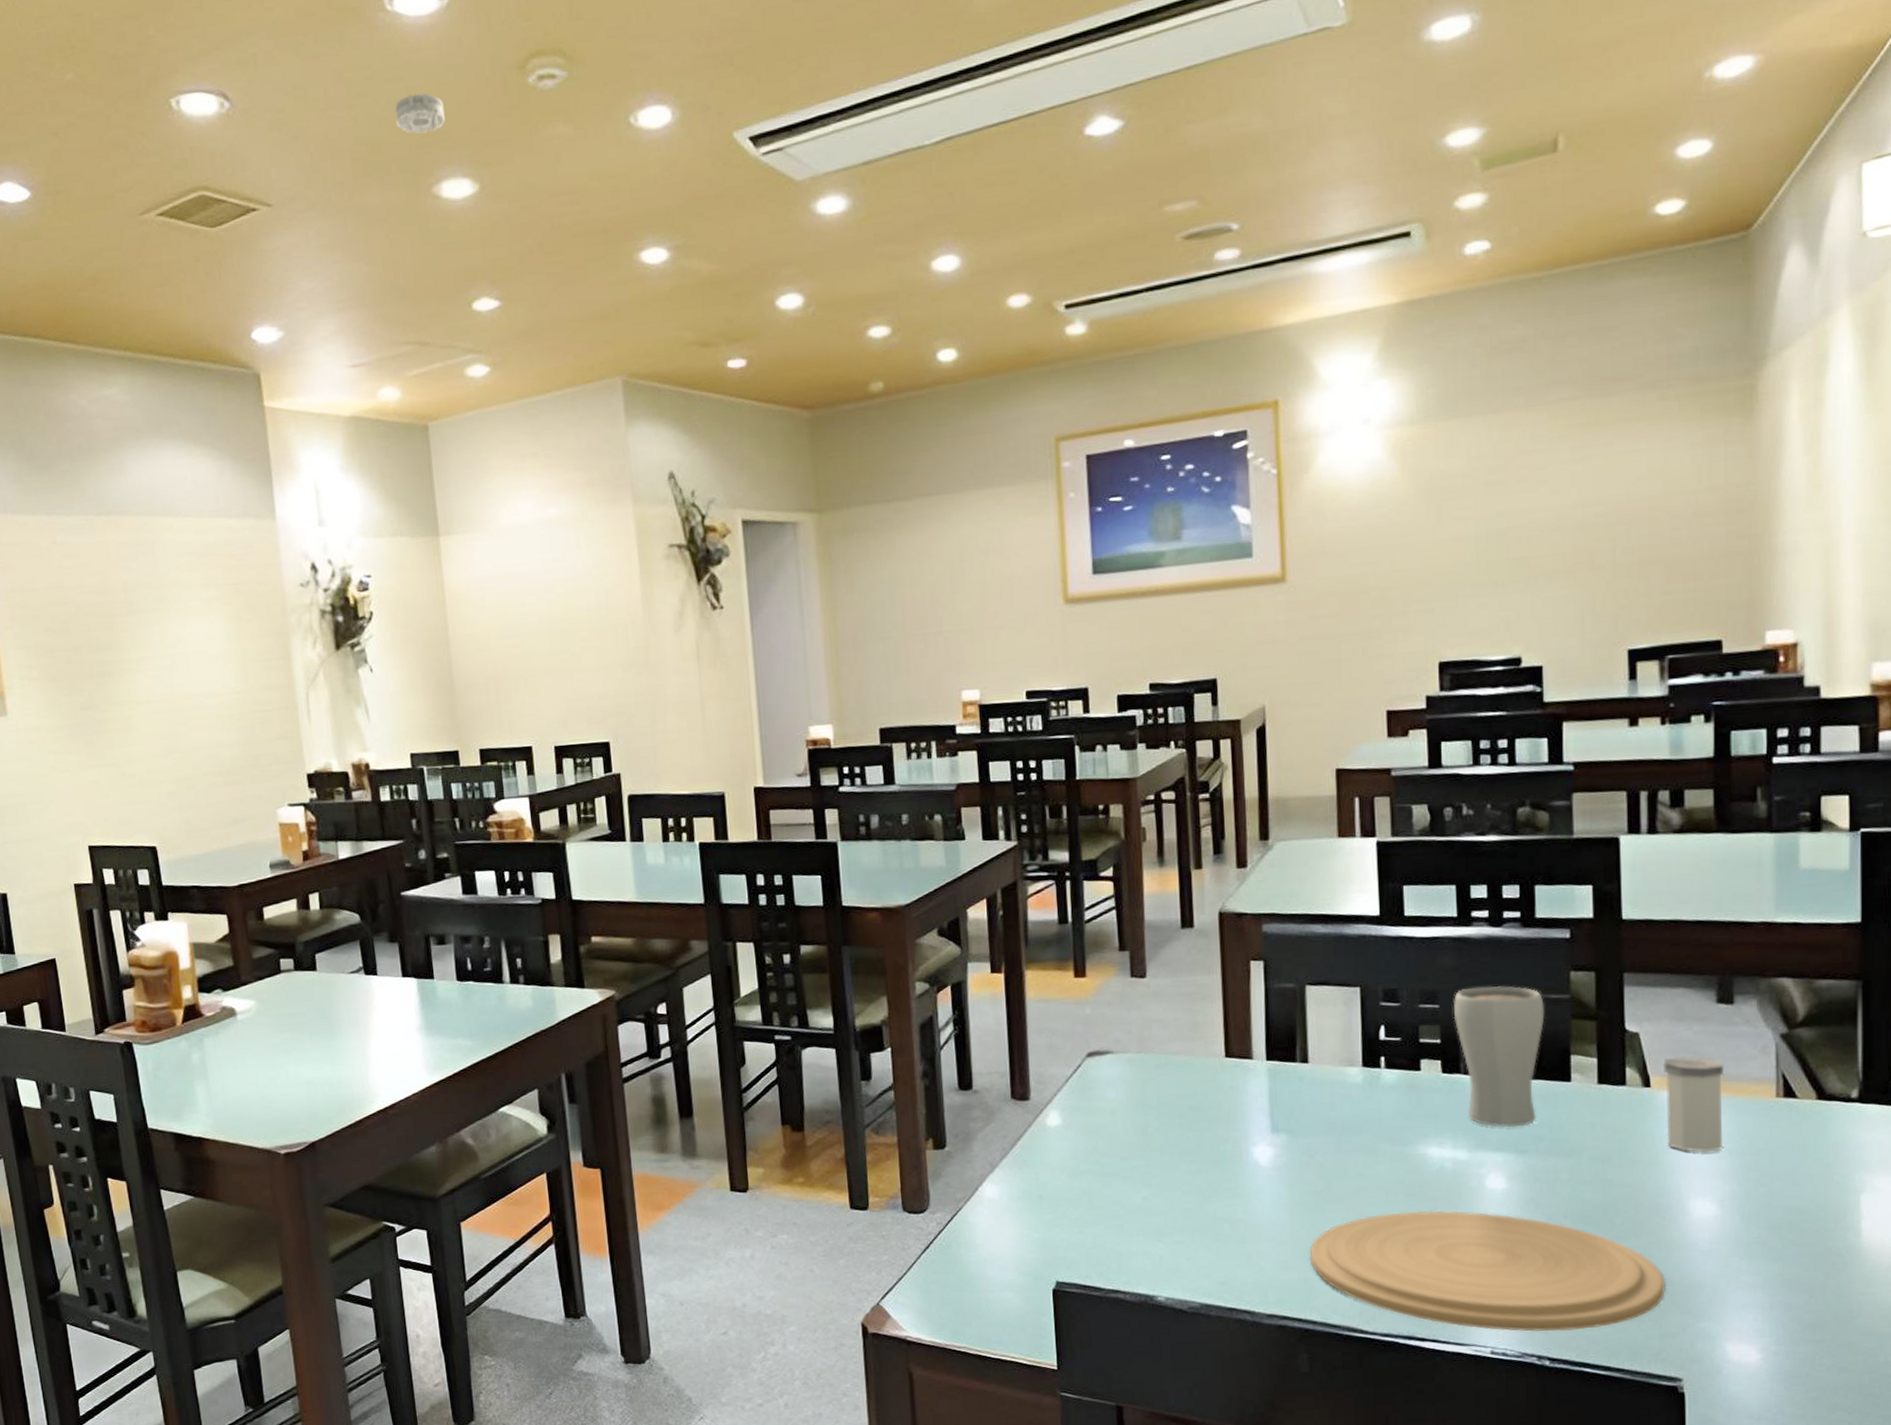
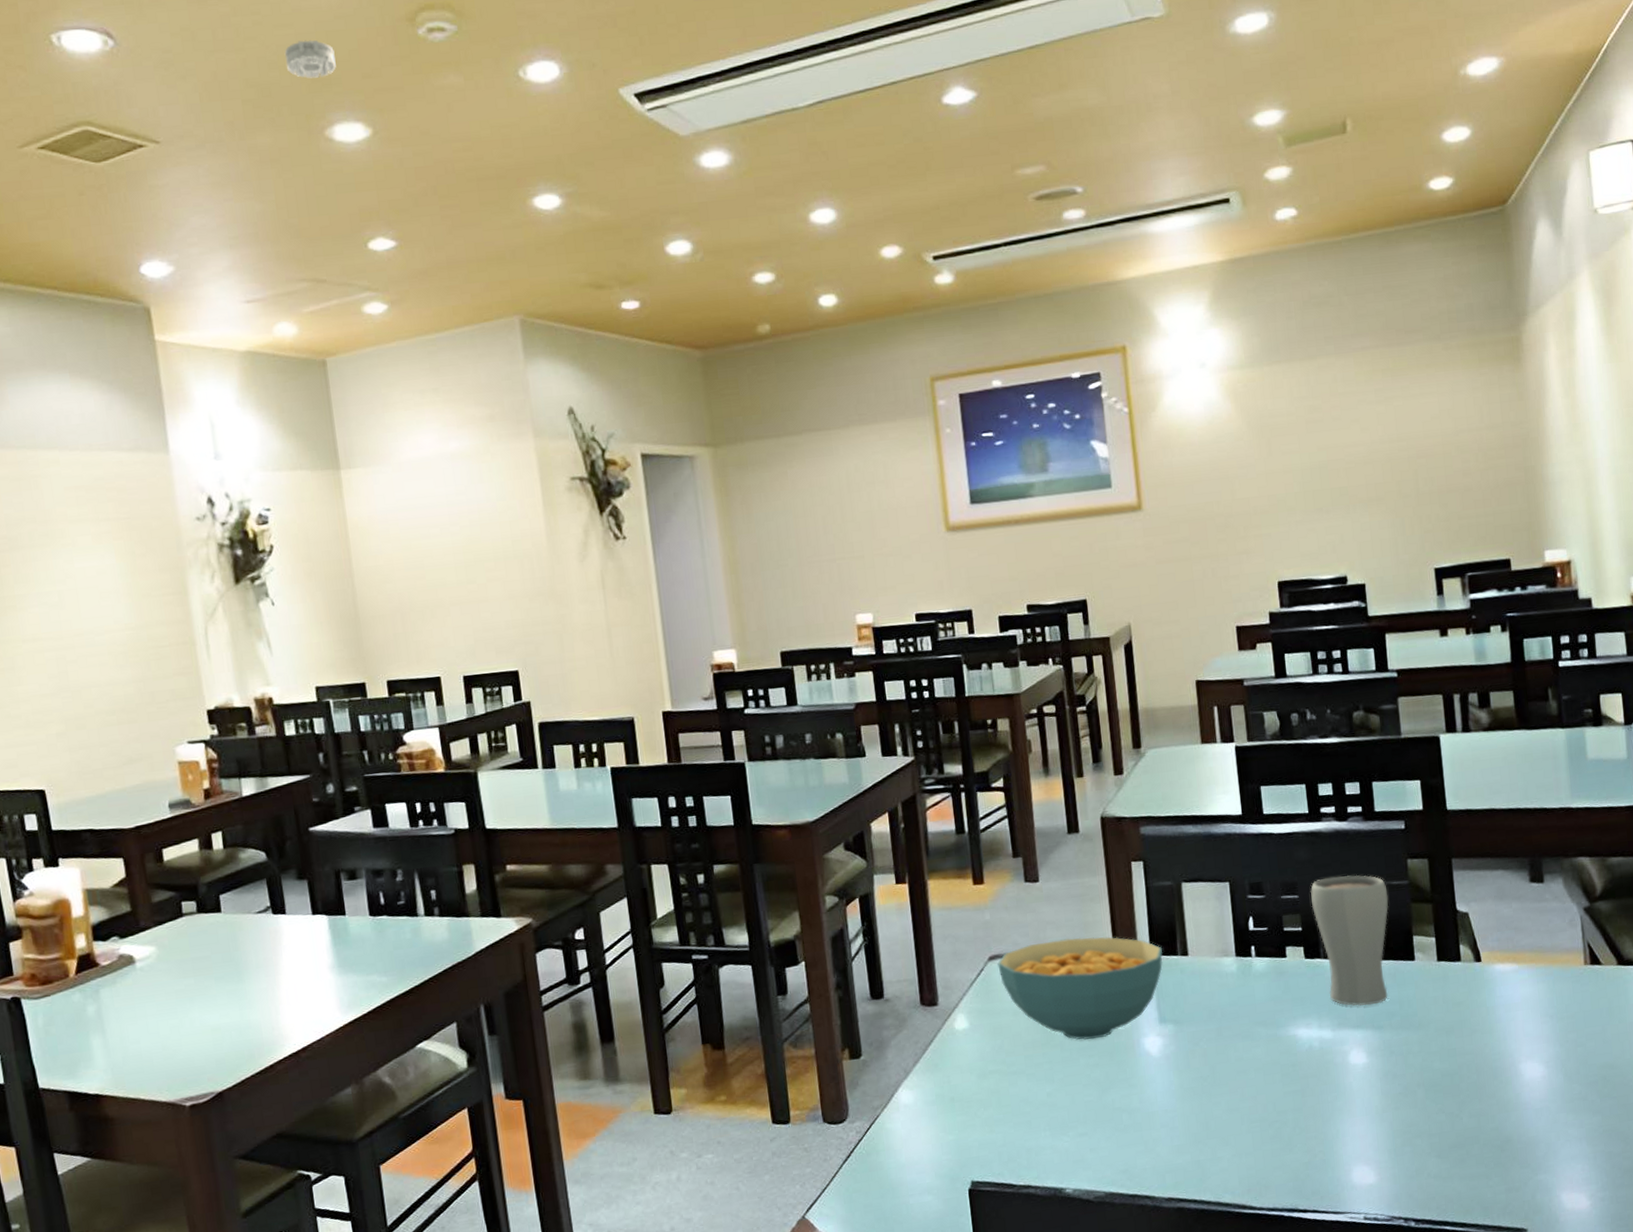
cereal bowl: none [1096,1037,1281,1145] -> present [997,936,1163,1040]
plate: present [1309,1210,1667,1332] -> none [1200,1086,1508,1197]
salt shaker: present [1663,1056,1725,1153] -> none [1490,931,1544,1019]

